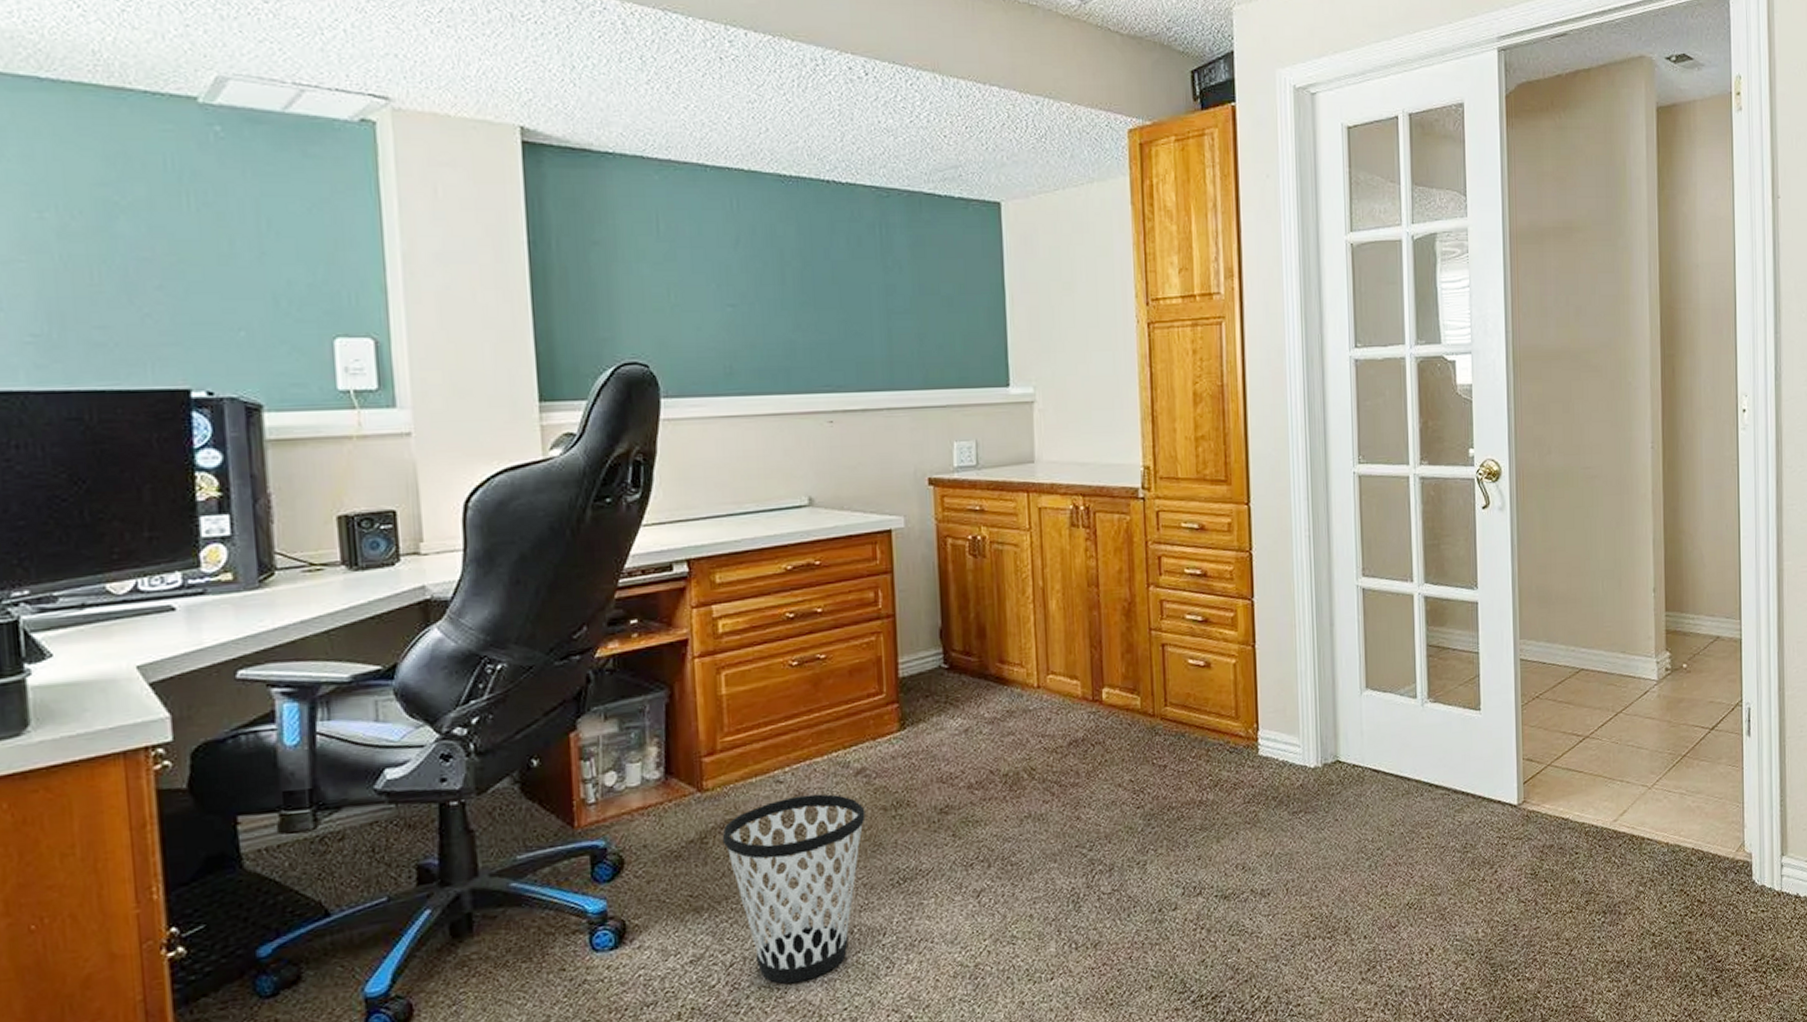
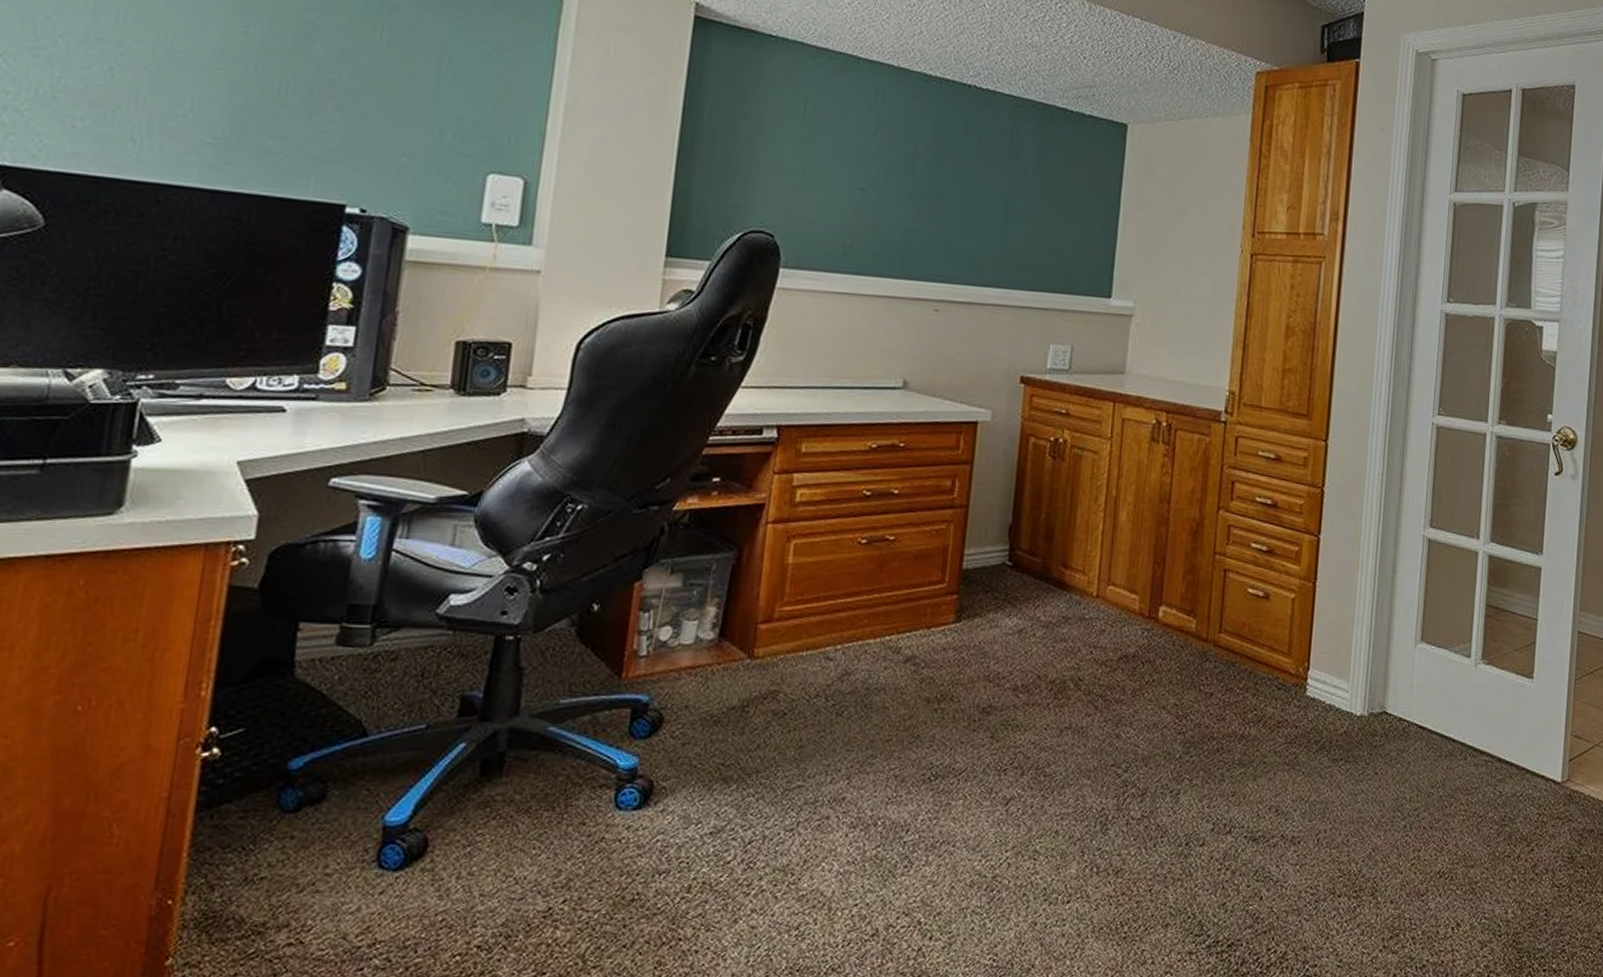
wastebasket: present [722,794,866,984] -> none [763,676,909,871]

